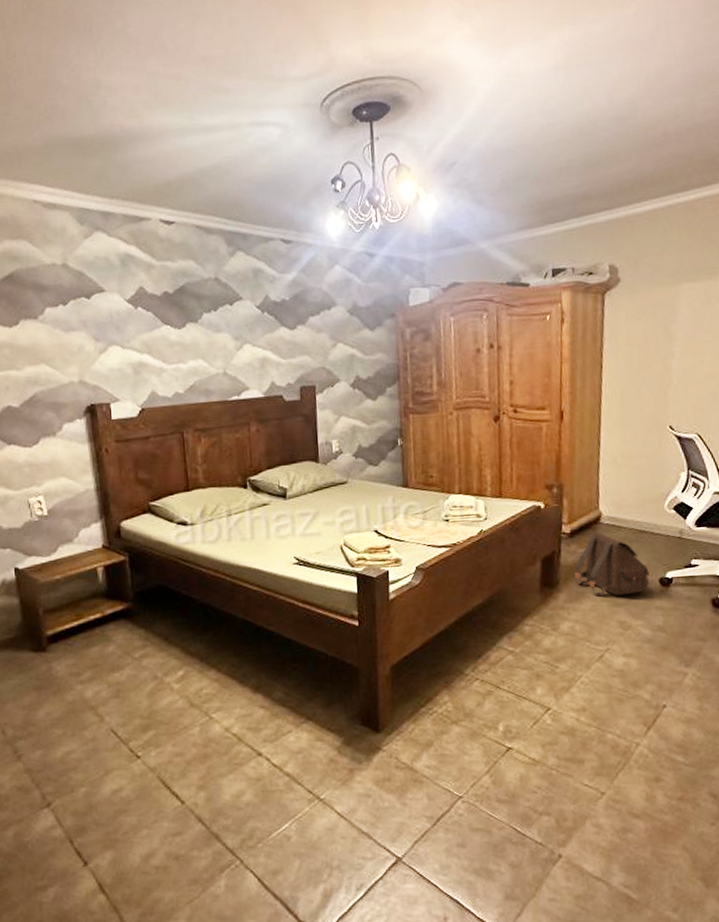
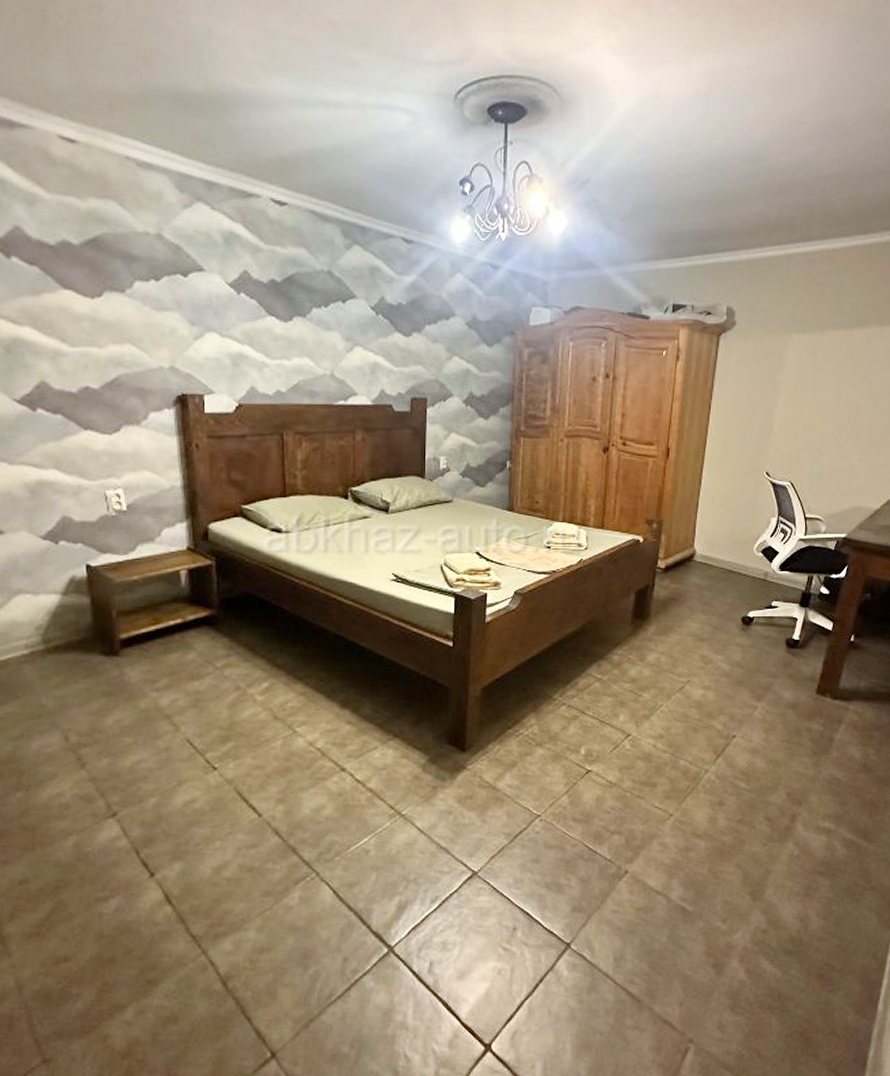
satchel: present [575,532,650,596] -> none [665,569,733,631]

